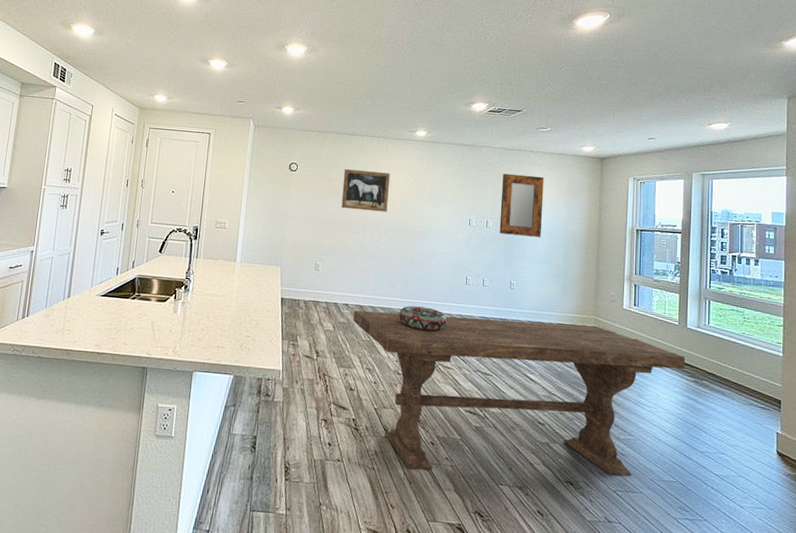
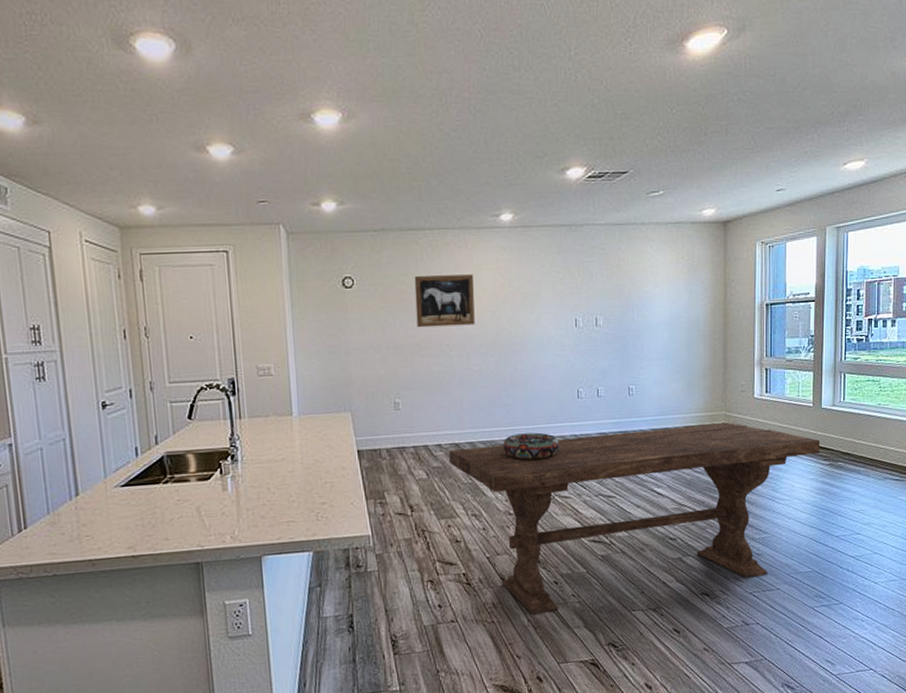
home mirror: present [499,173,544,237] -> none [610,254,661,332]

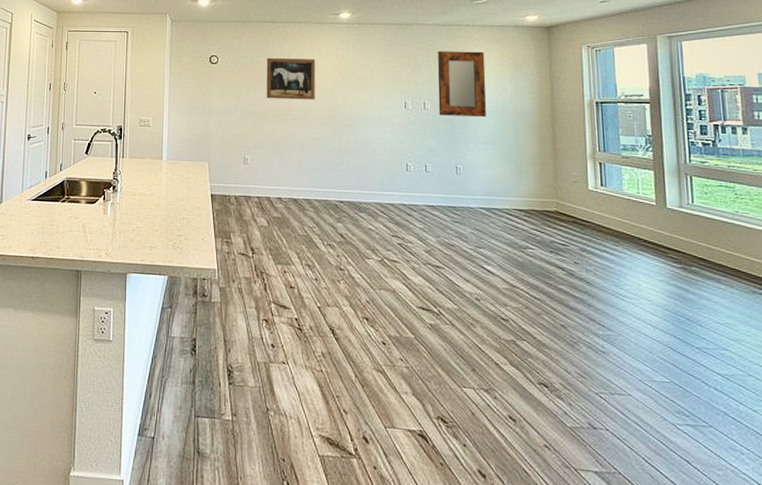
dining table: present [449,423,819,615] -> none [288,204,668,377]
decorative bowl: present [502,432,561,460] -> none [336,197,390,222]
home mirror: none [610,254,661,332] -> present [437,51,487,117]

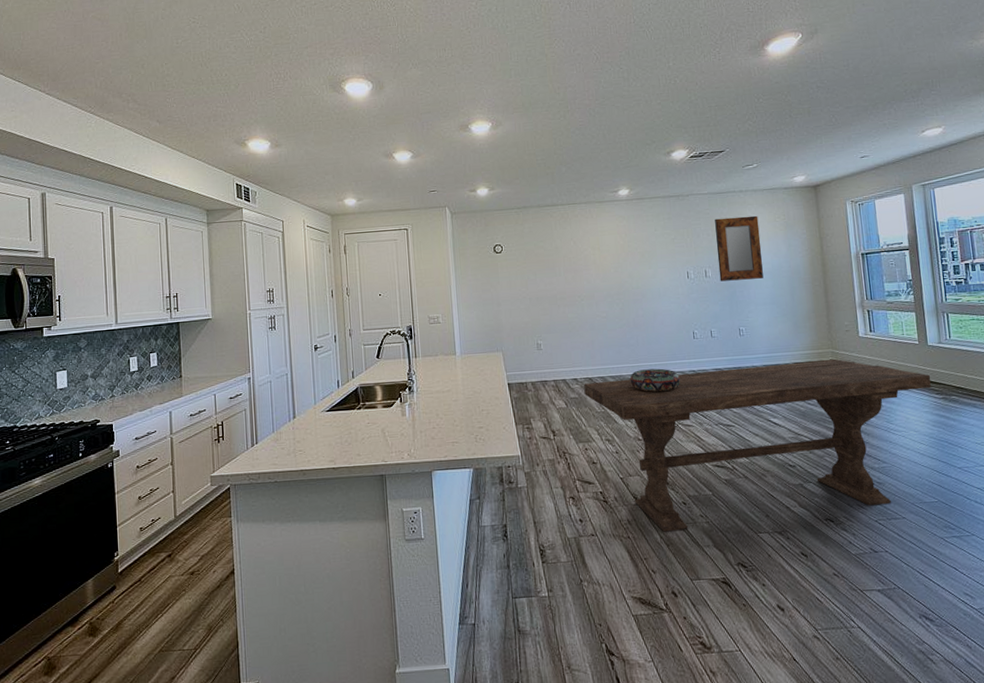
wall art: present [266,58,315,100] -> none [550,239,601,283]
dining table: none [288,204,668,377] -> present [584,359,931,532]
decorative bowl: none [336,197,390,222] -> present [629,368,681,392]

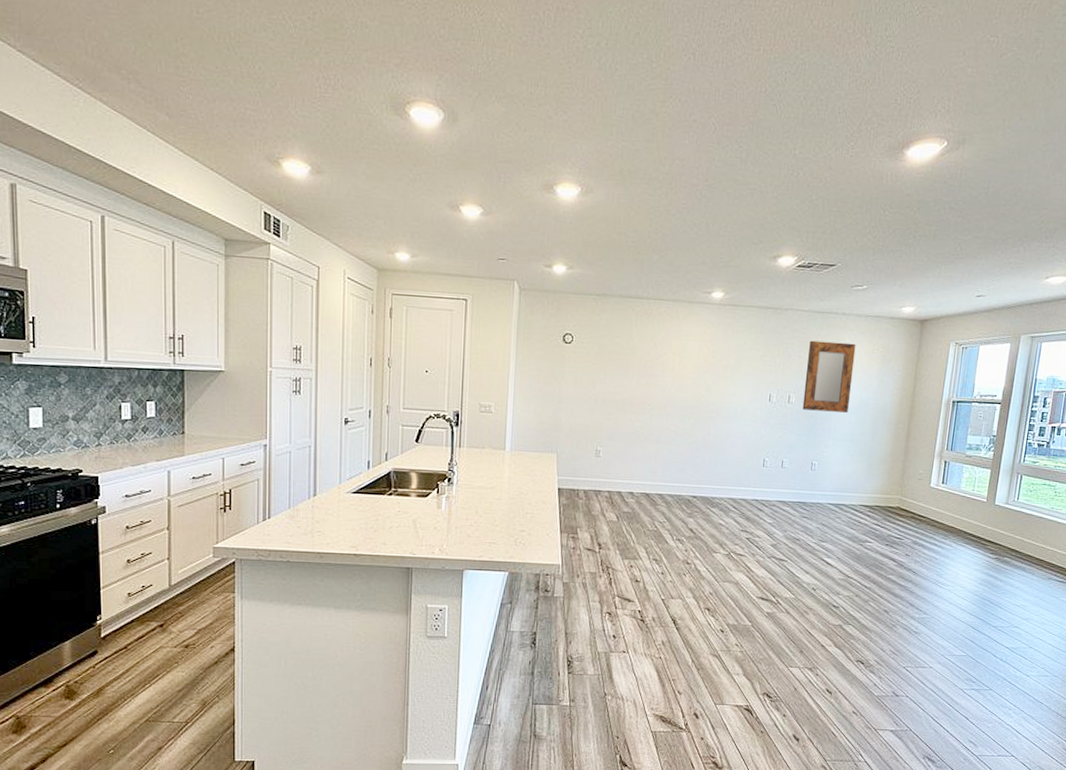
dining table: present [584,359,931,532] -> none [639,499,989,657]
decorative bowl: present [629,368,681,392] -> none [688,492,742,517]

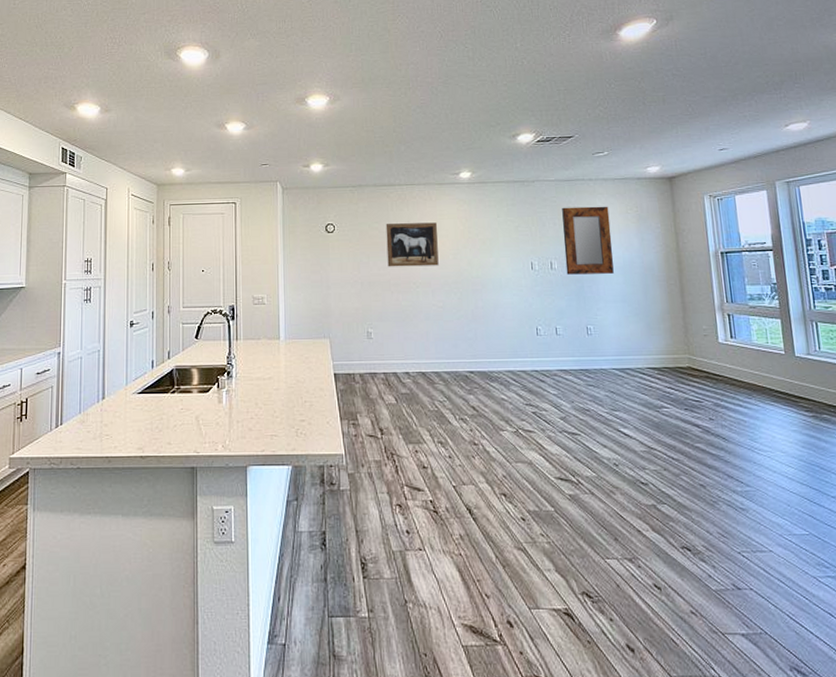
wall art: none [624,340,680,389] -> present [385,222,439,267]

